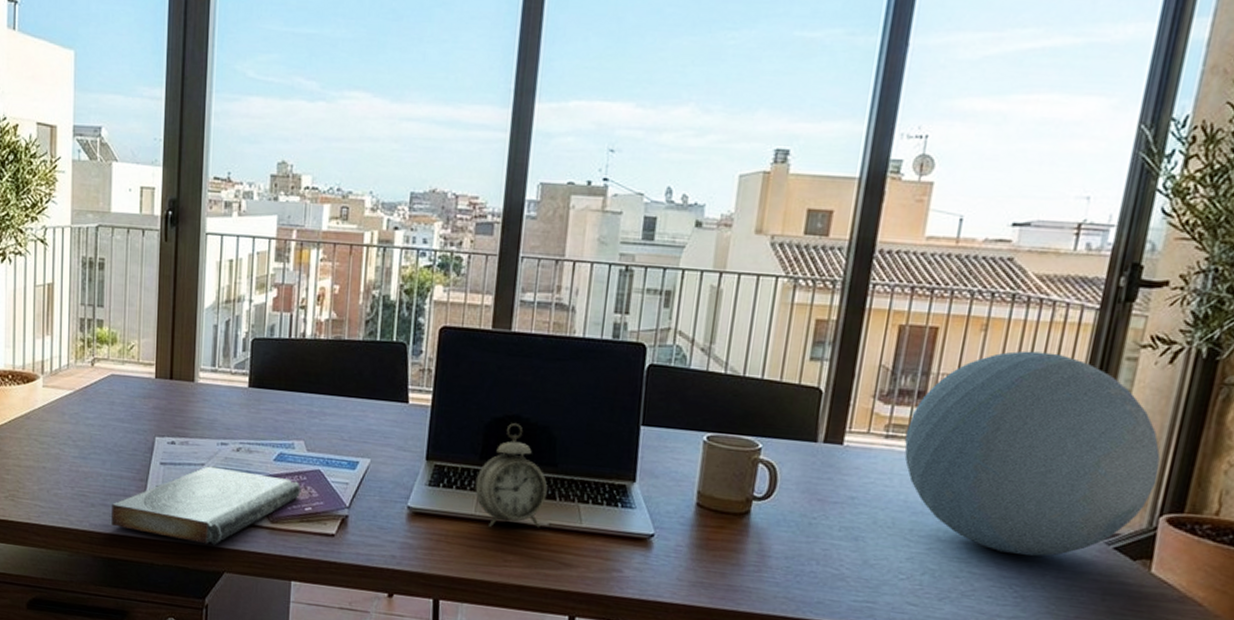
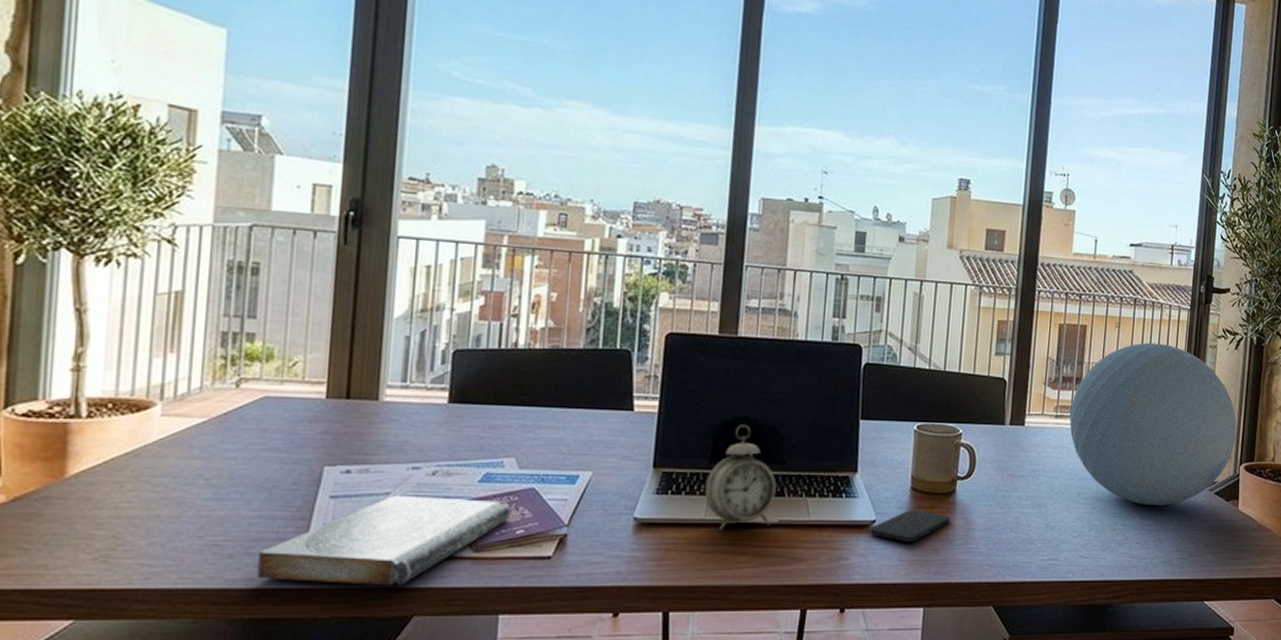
smartphone: none [647,527,742,563] -> present [870,509,950,543]

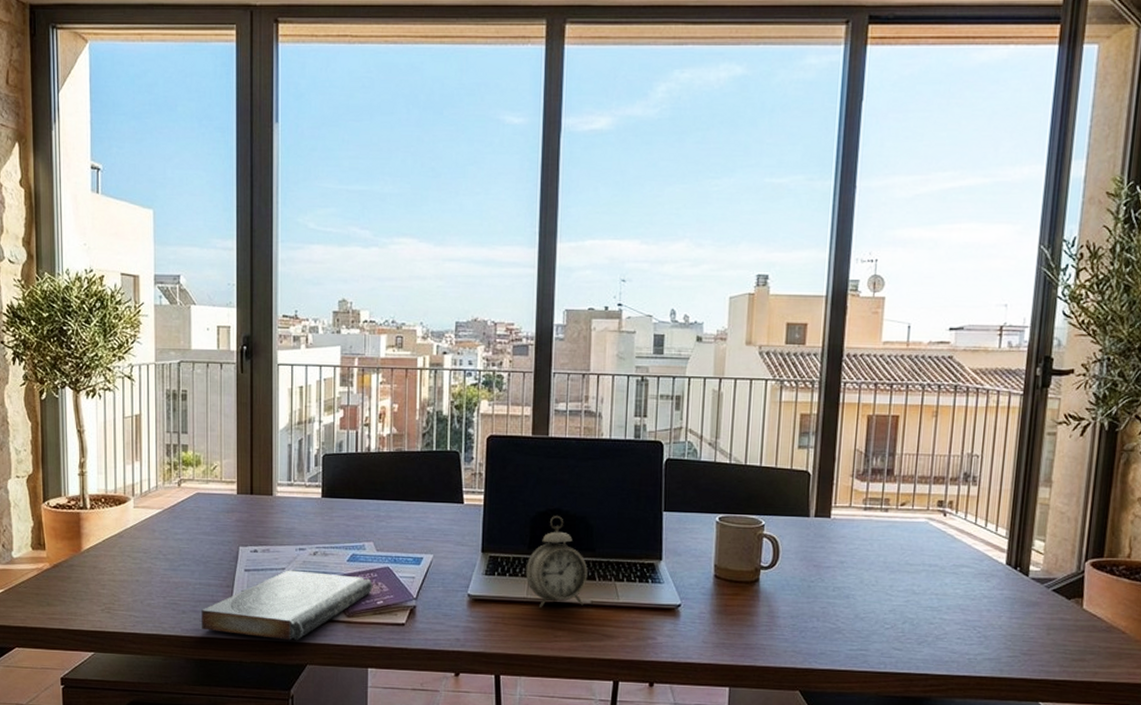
smartphone: present [870,509,950,543] -> none [675,596,754,627]
decorative orb: present [1070,342,1237,506] -> none [880,431,1081,602]

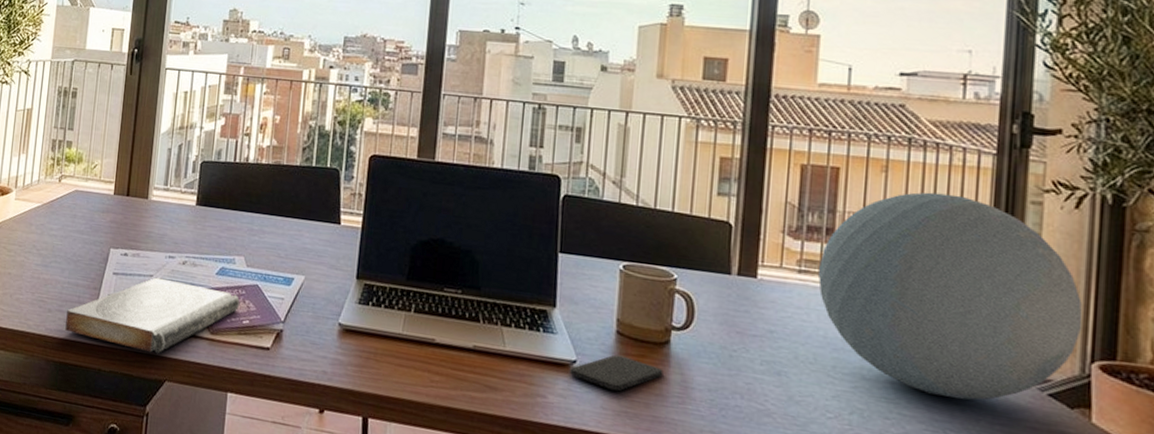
alarm clock: present [525,516,588,607] -> none [402,246,472,350]
smartphone: none [675,596,754,627] -> present [570,354,664,392]
decorative orb: none [880,431,1081,602] -> present [818,192,1083,400]

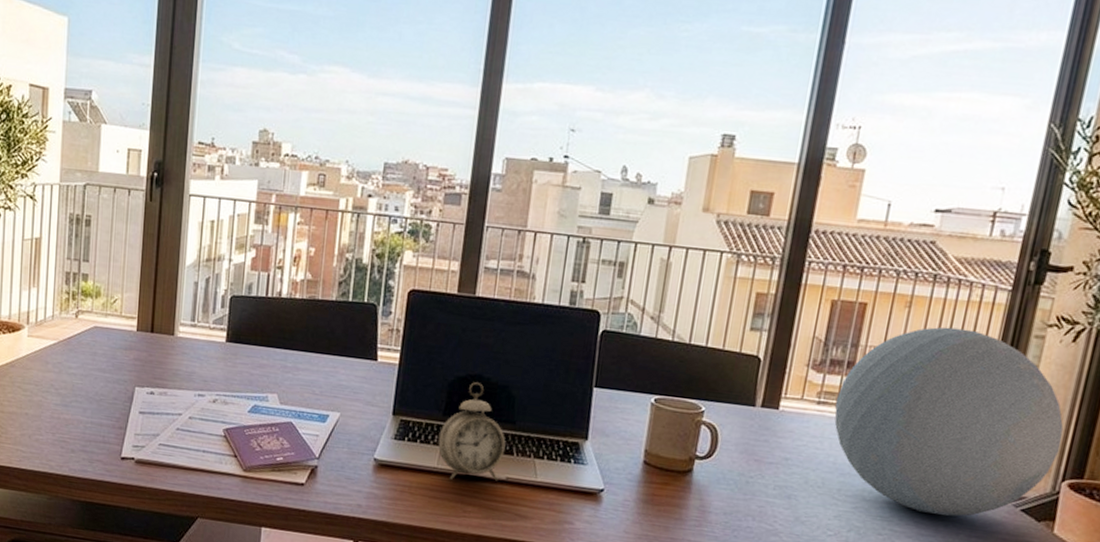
book: present [65,277,241,354] -> none [90,416,274,492]
alarm clock: none [402,246,472,350] -> present [437,382,506,481]
smartphone: present [570,354,664,392] -> none [597,483,685,517]

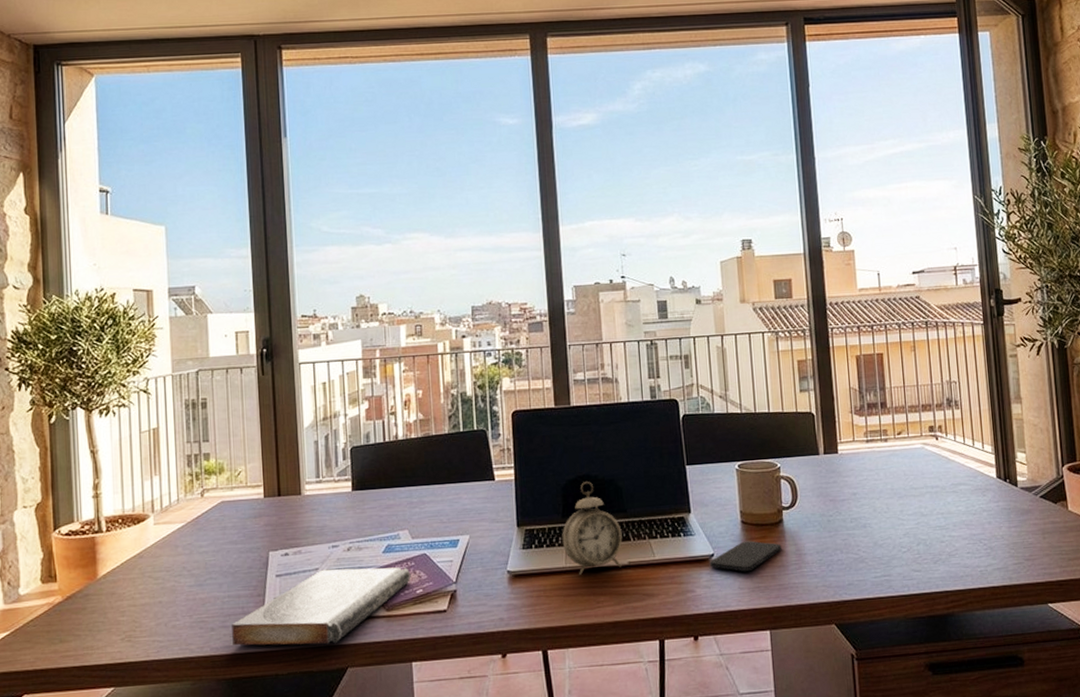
book: none [90,416,274,492] -> present [232,567,411,646]
smartphone: none [597,483,685,517] -> present [710,540,782,572]
decorative orb: present [834,327,1064,517] -> none [880,359,1054,516]

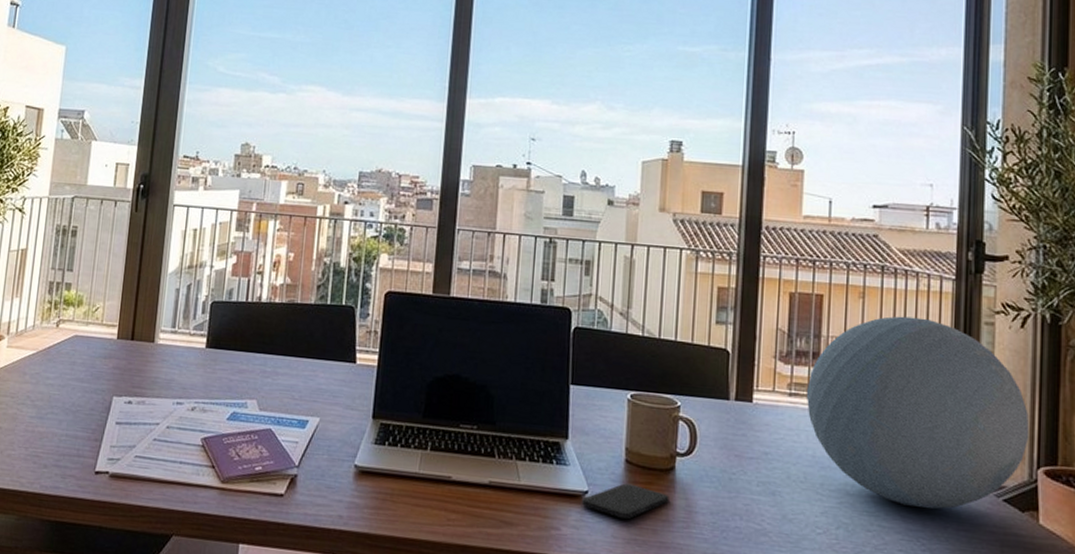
book: present [232,567,411,646] -> none [62,425,253,507]
alarm clock: present [562,481,623,575] -> none [418,382,487,486]
decorative orb: none [880,359,1054,516] -> present [807,316,1030,510]

